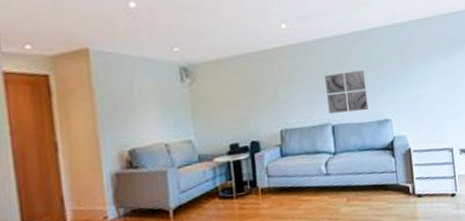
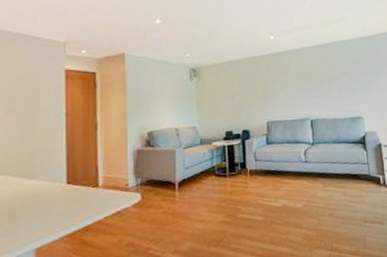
wall art: present [325,70,369,114] -> none [305,74,343,110]

